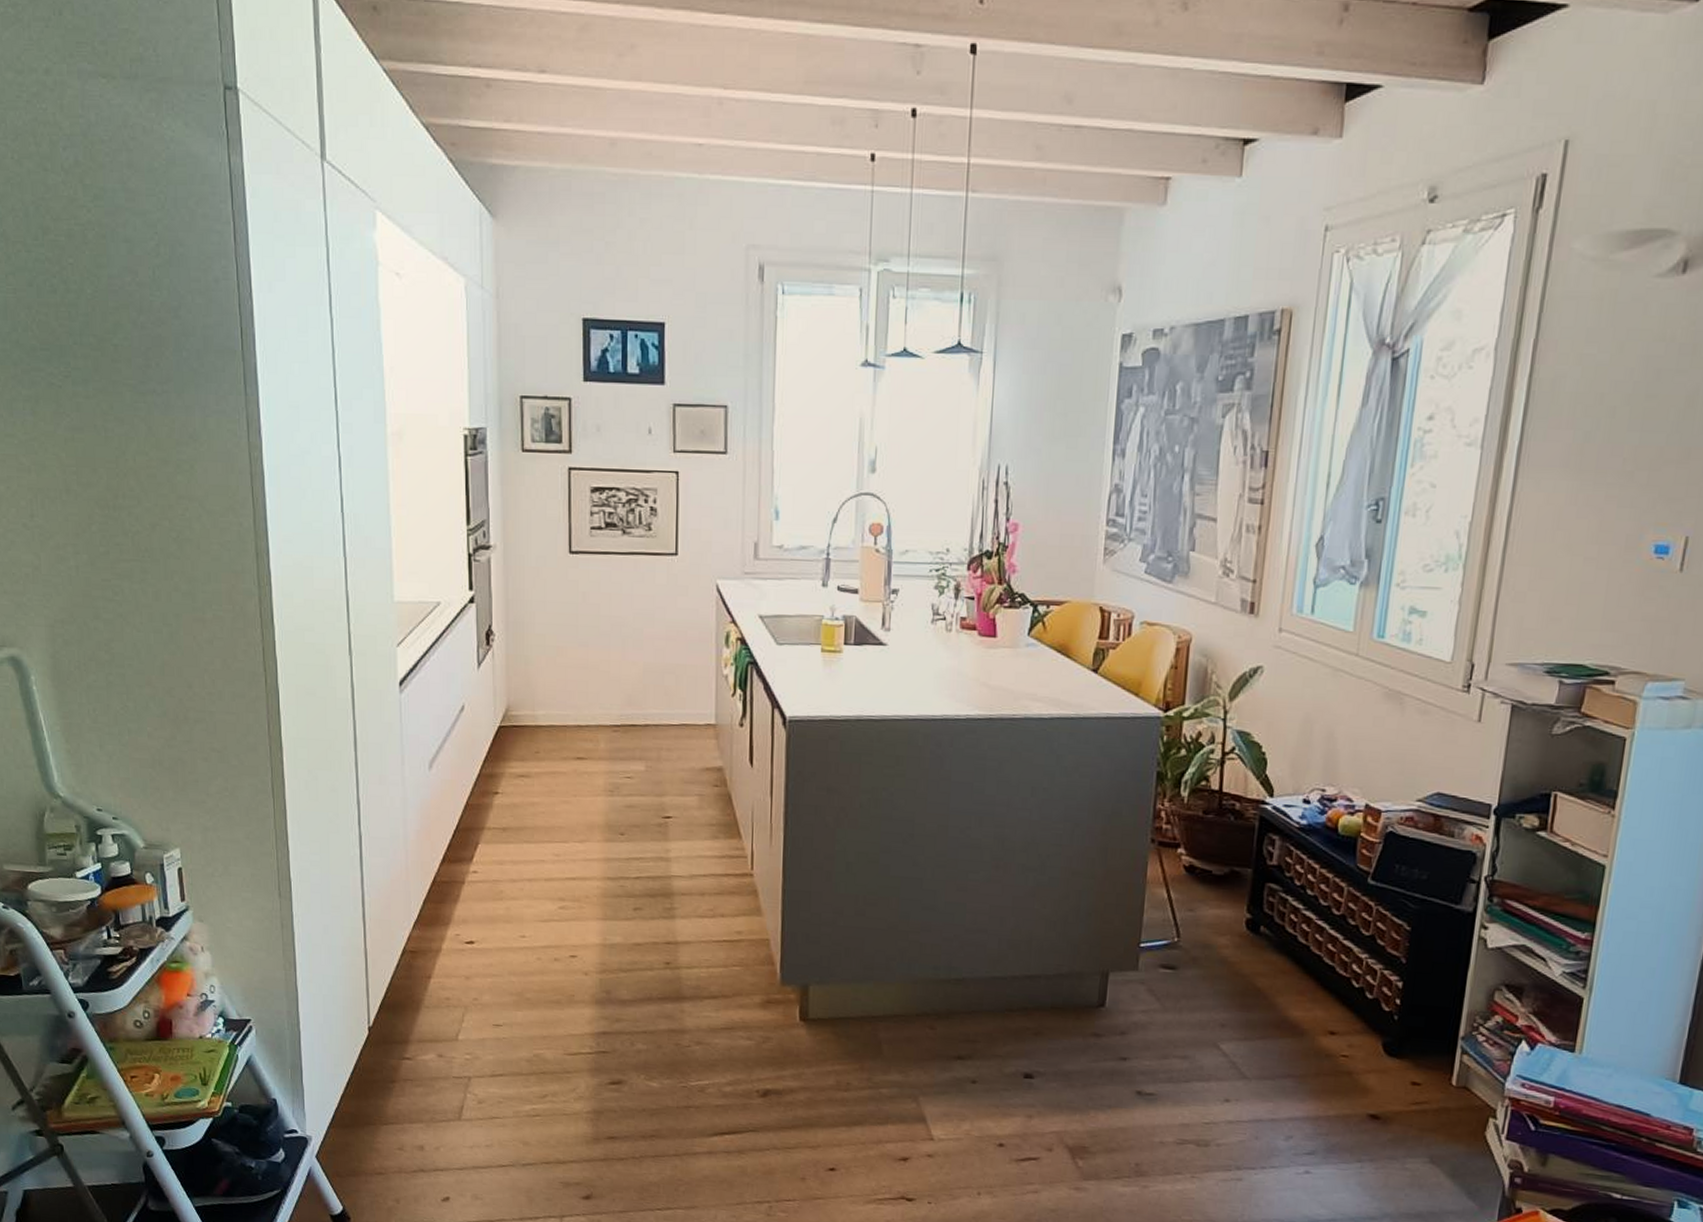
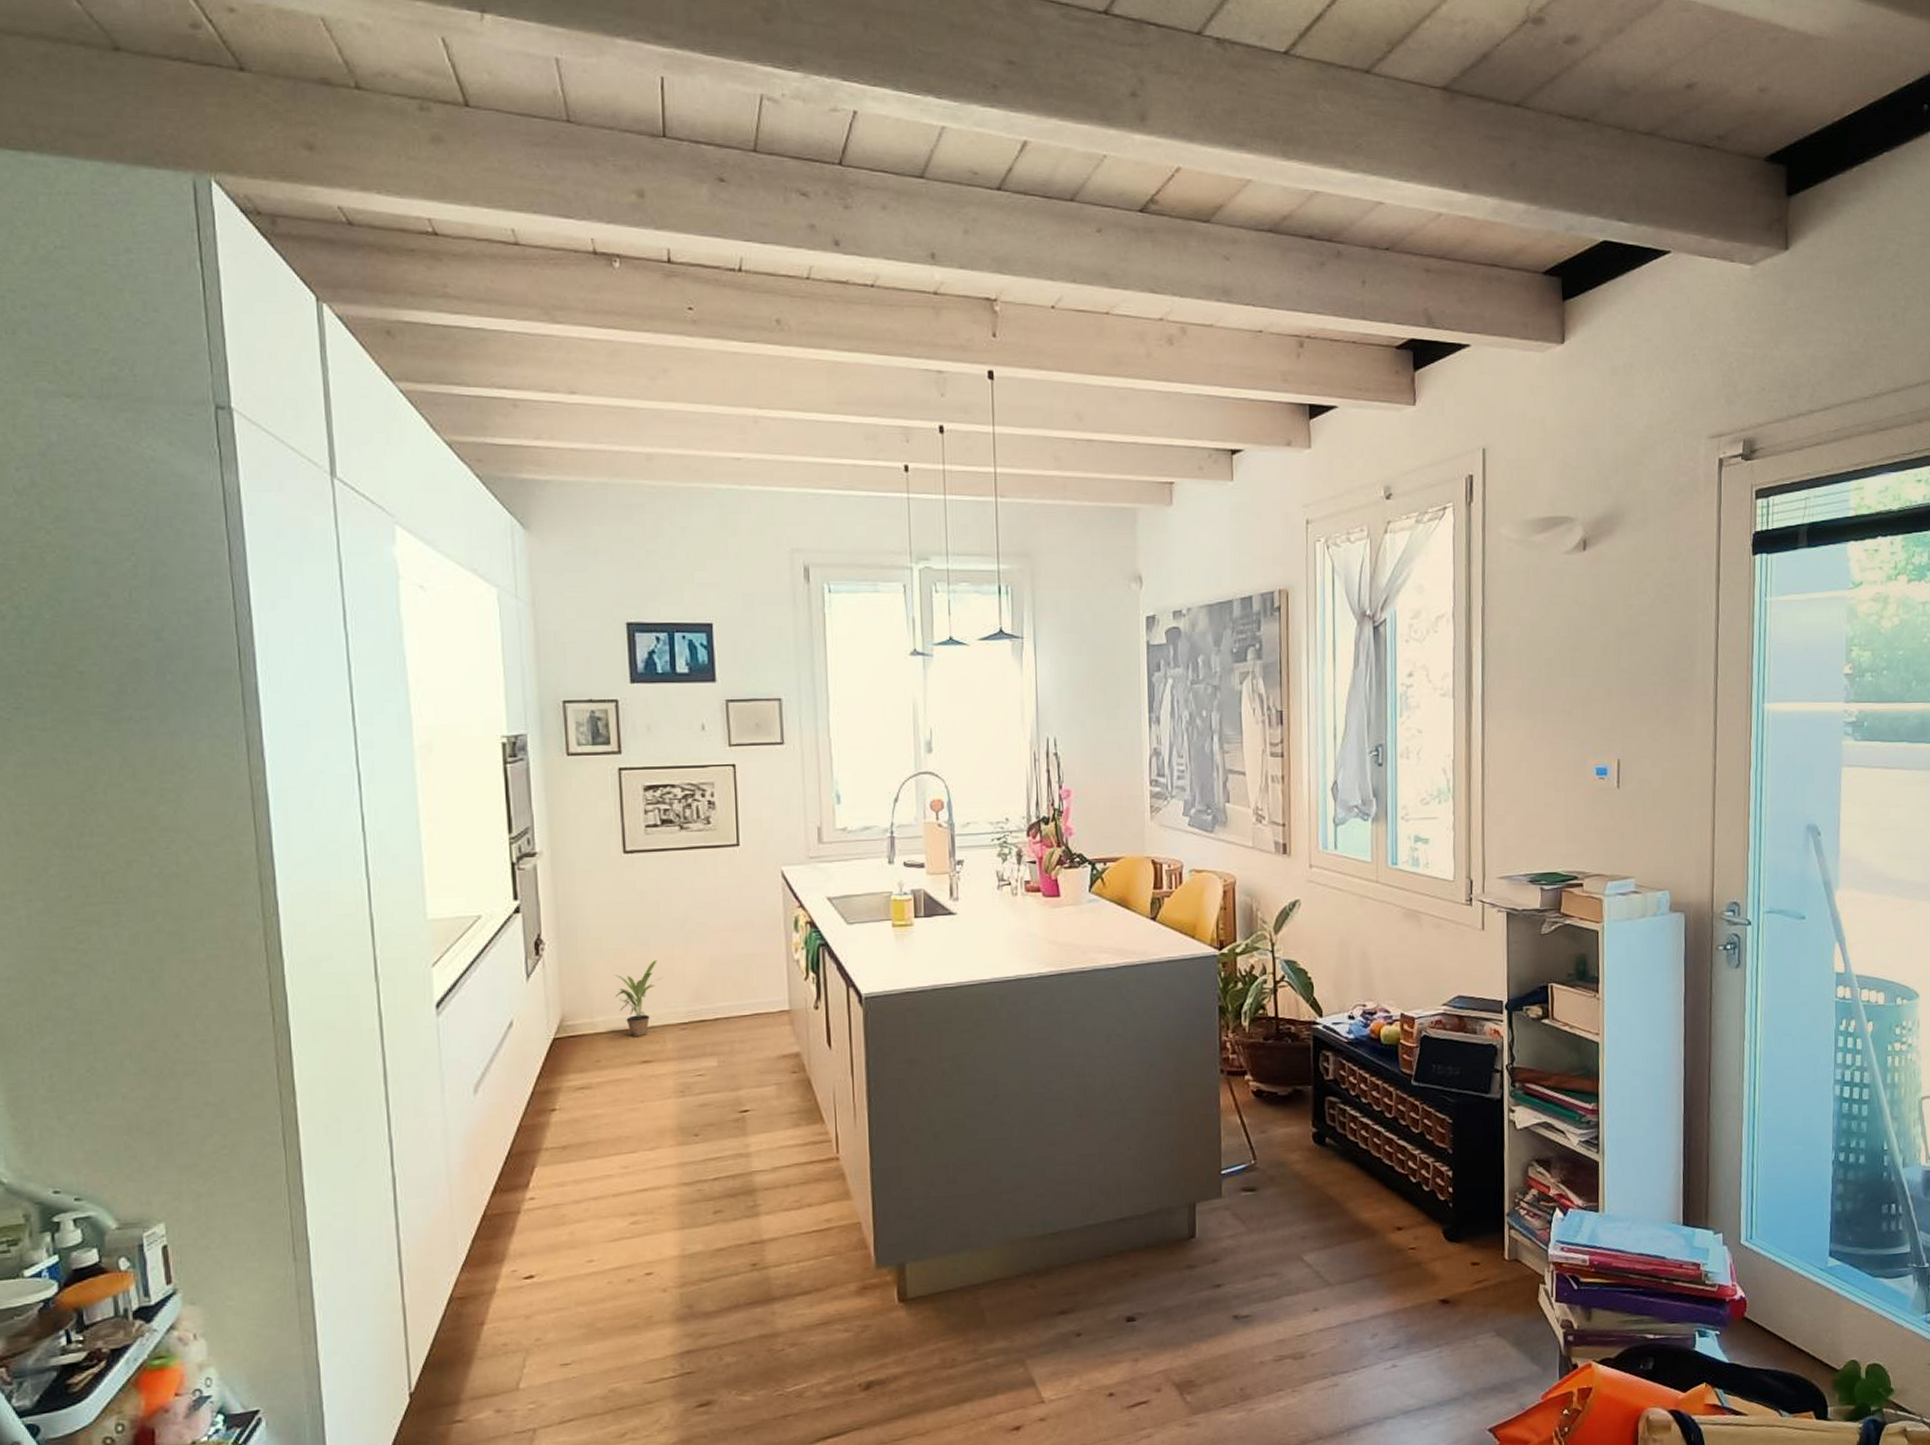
potted plant: none [555,661,598,734] -> present [615,960,661,1038]

